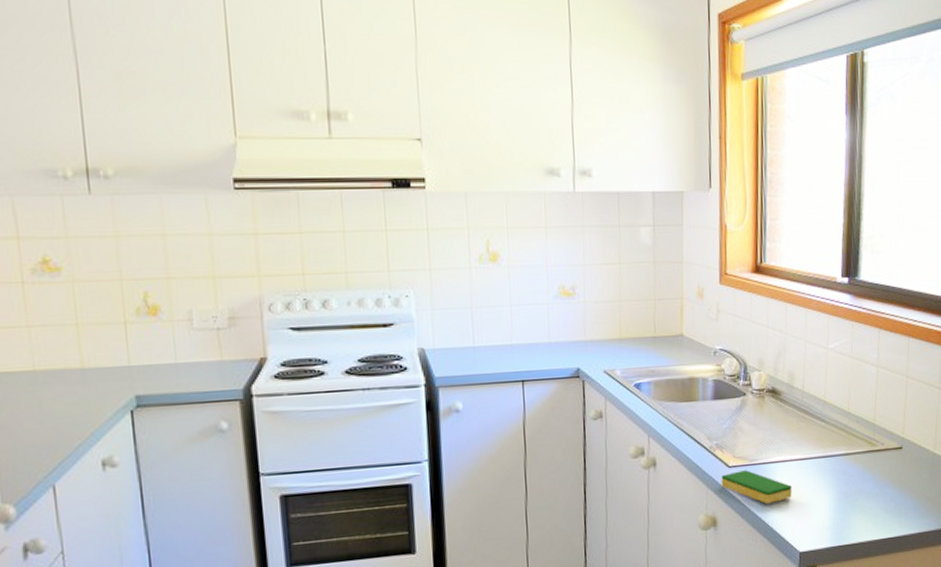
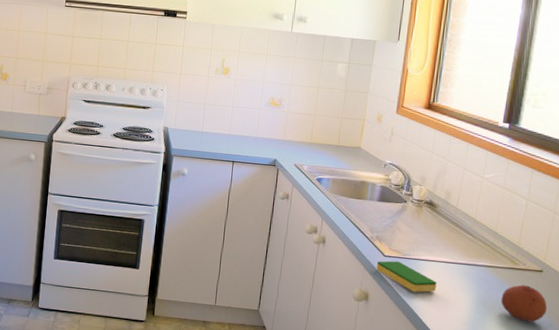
fruit: none [863,467,911,511] -> present [501,285,547,322]

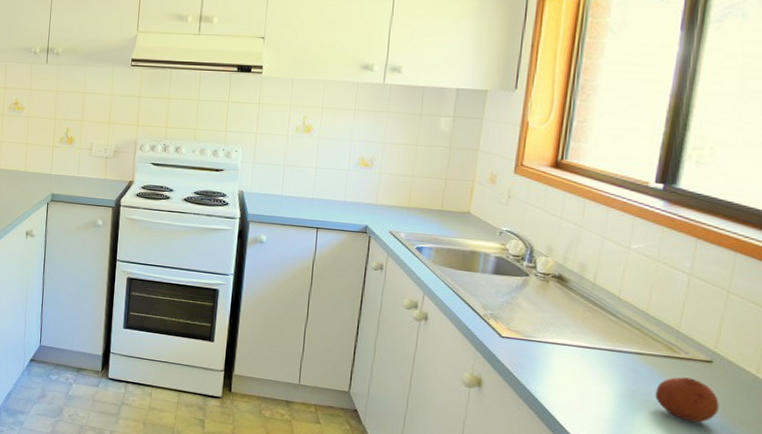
dish sponge: present [376,260,437,293] -> none [491,342,569,381]

